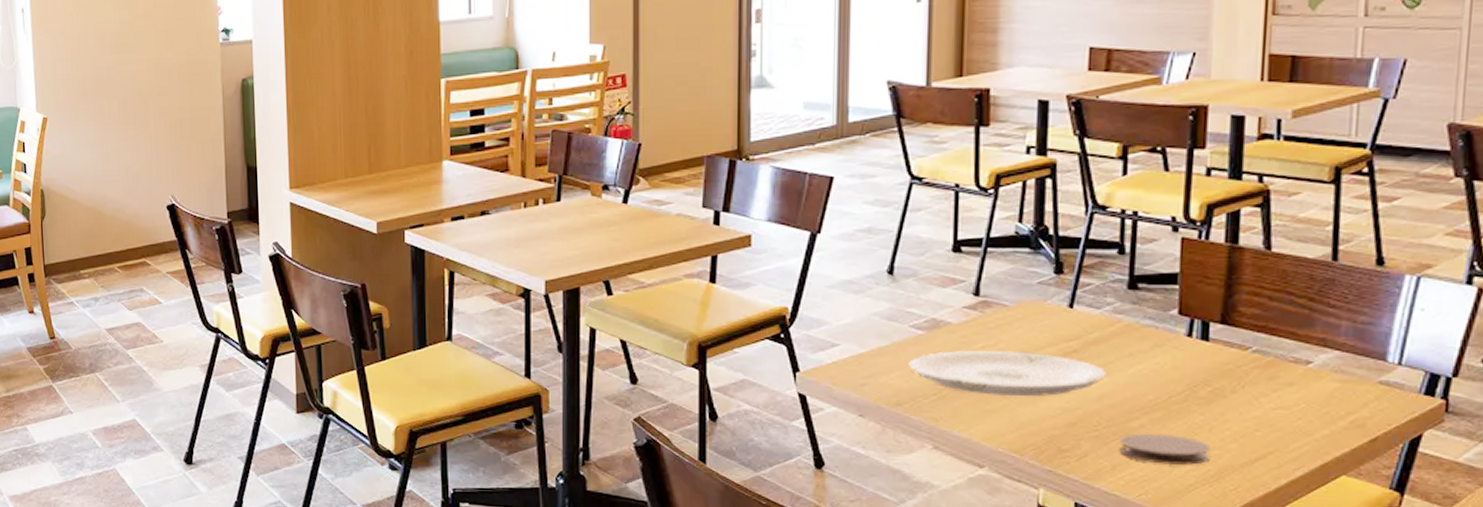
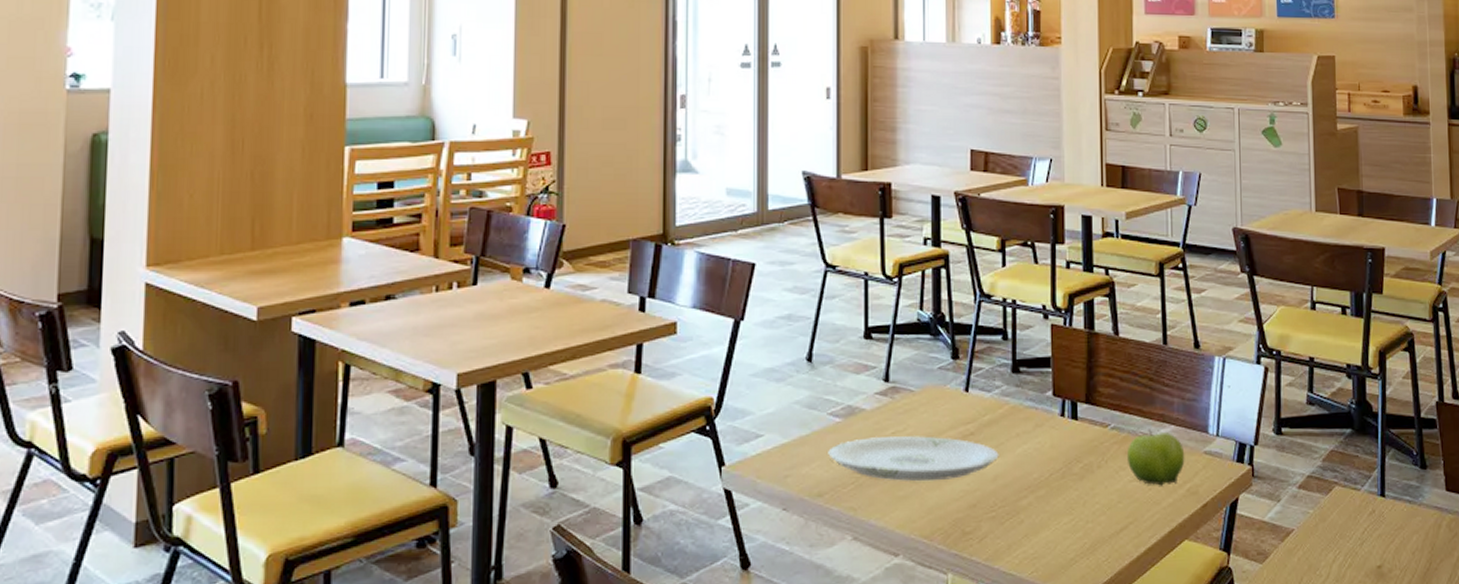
coaster: present [1119,433,1210,465] -> none [1012,510,1085,541]
fruit: none [1270,353,1351,416] -> present [1126,429,1185,486]

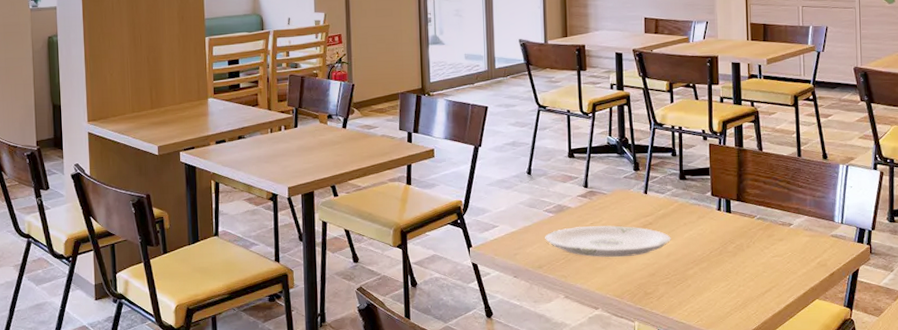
fruit: present [1126,429,1185,486] -> none [769,219,816,260]

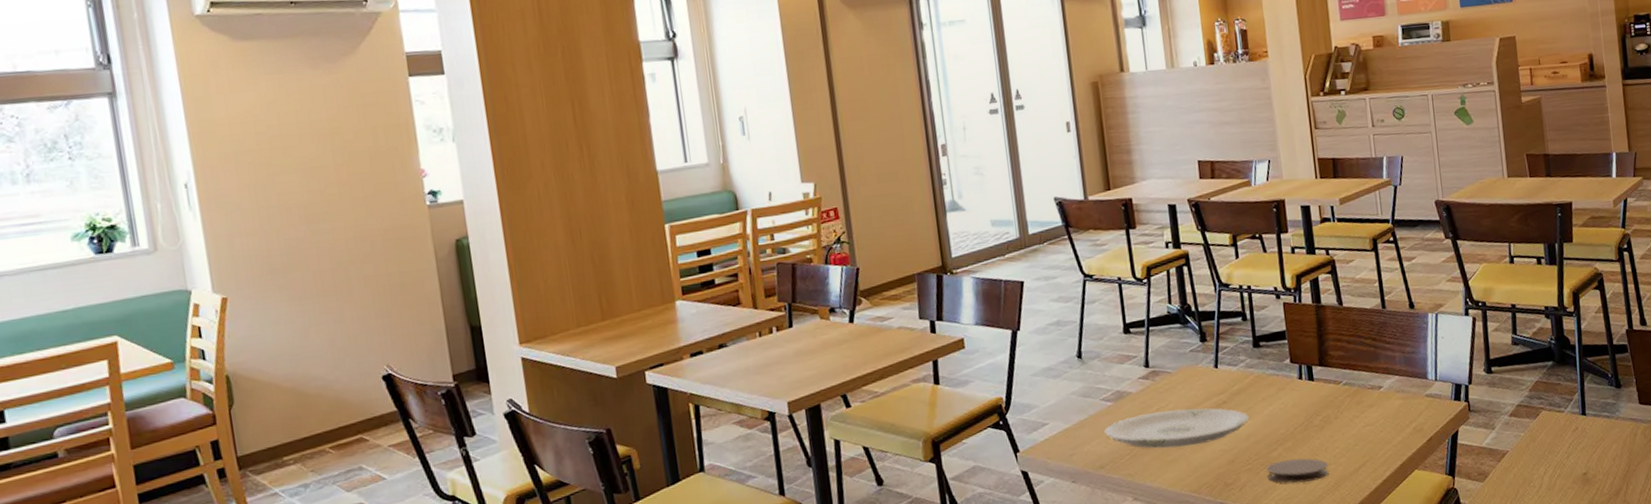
coaster: none [682,278,738,299] -> present [1266,458,1329,483]

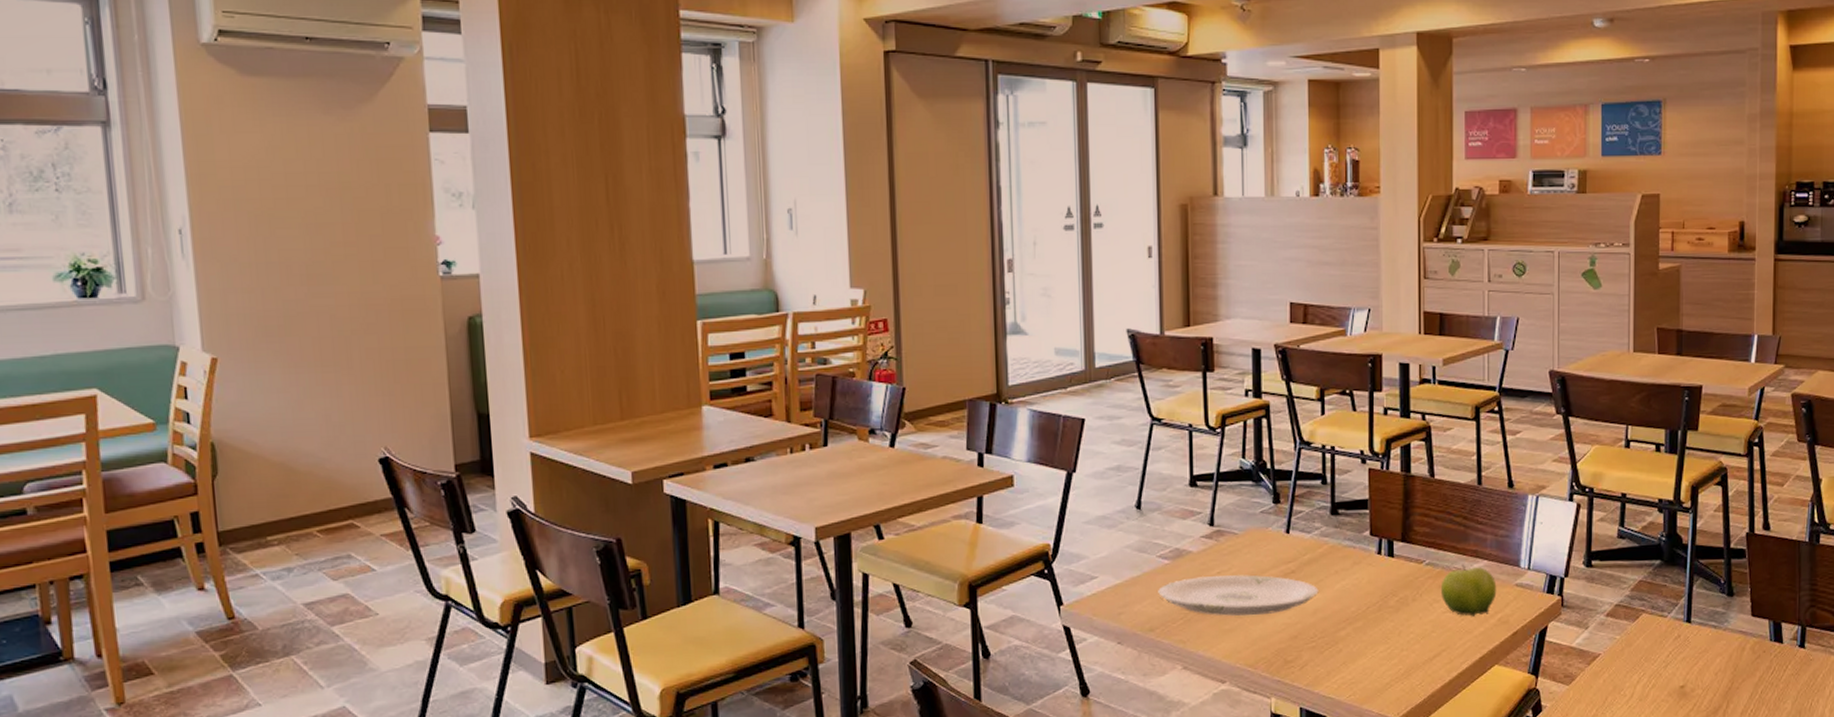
coaster: present [1266,458,1329,483] -> none [1331,640,1400,667]
fruit: none [1358,381,1410,428] -> present [1440,564,1497,616]

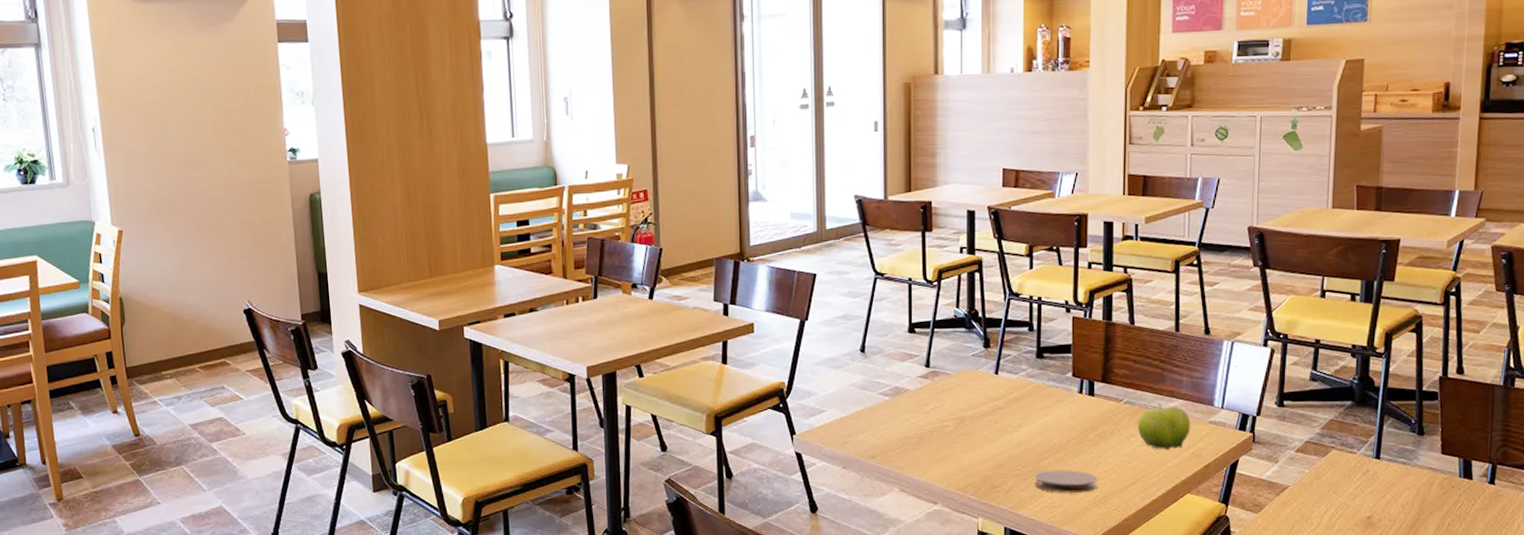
plate: present [1158,575,1319,616] -> none [879,410,1024,446]
coaster: none [1331,640,1400,667] -> present [1034,469,1097,493]

